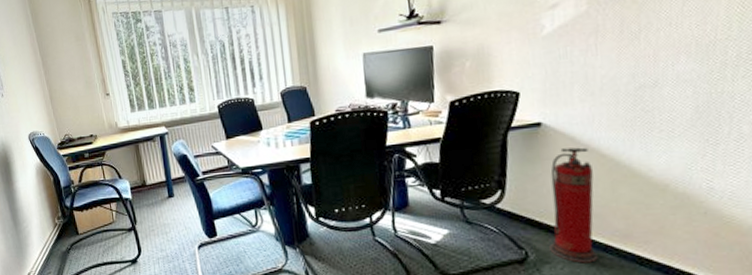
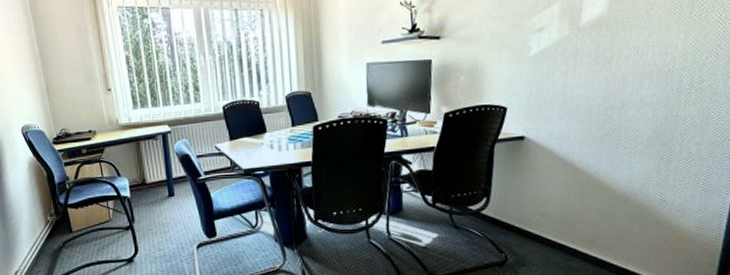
fire extinguisher: present [549,147,598,263] -> none [526,160,567,266]

